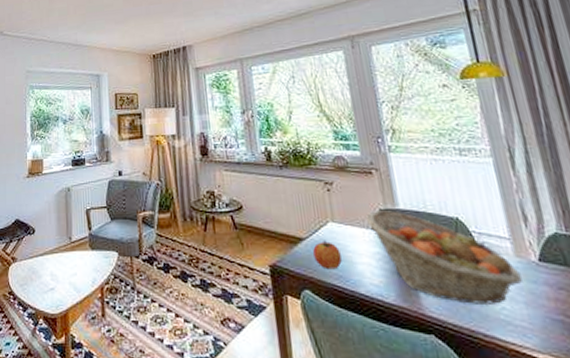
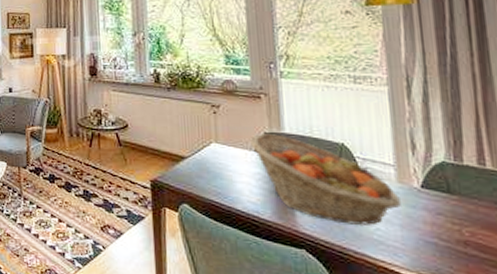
apple: present [313,240,342,270] -> none [194,159,222,187]

